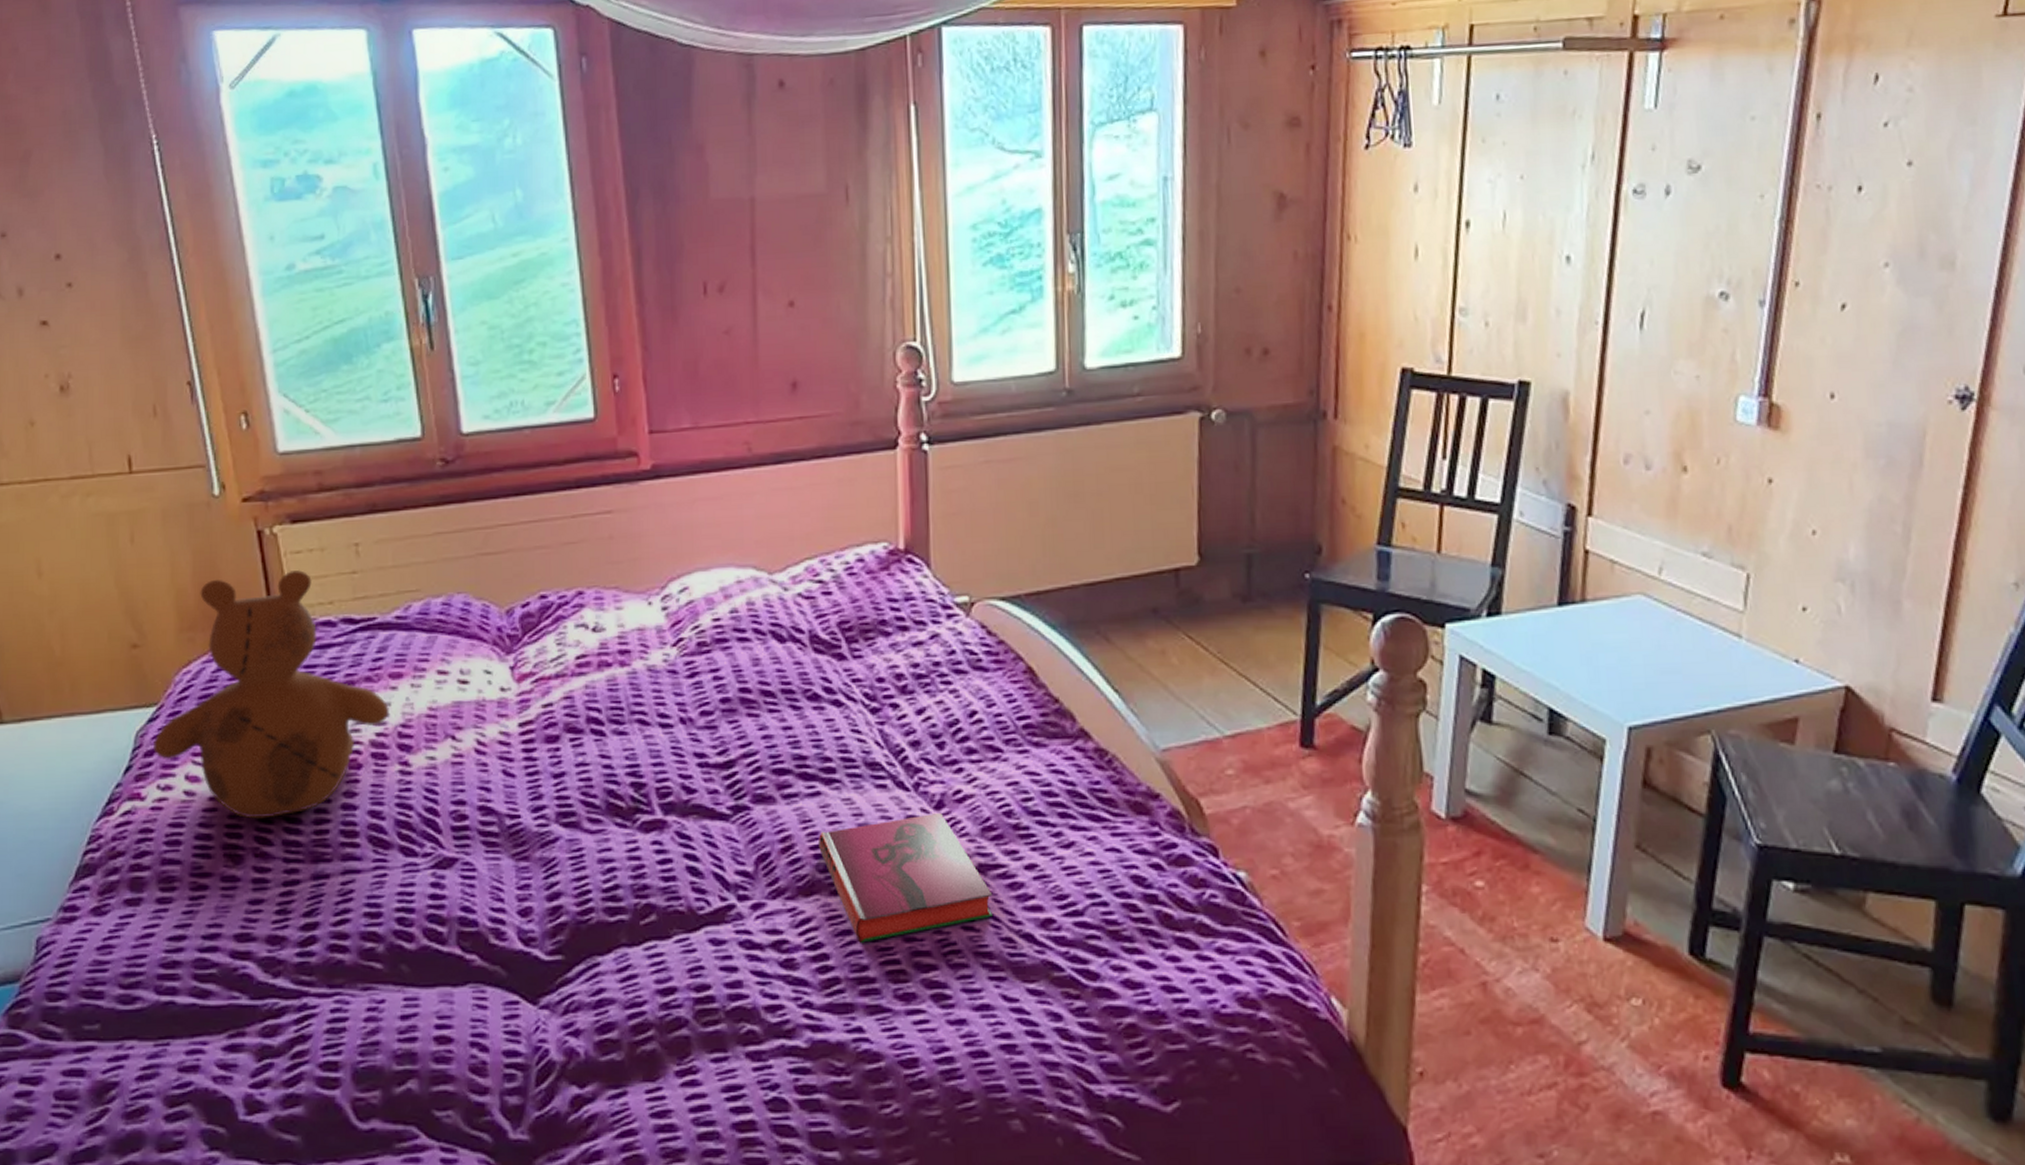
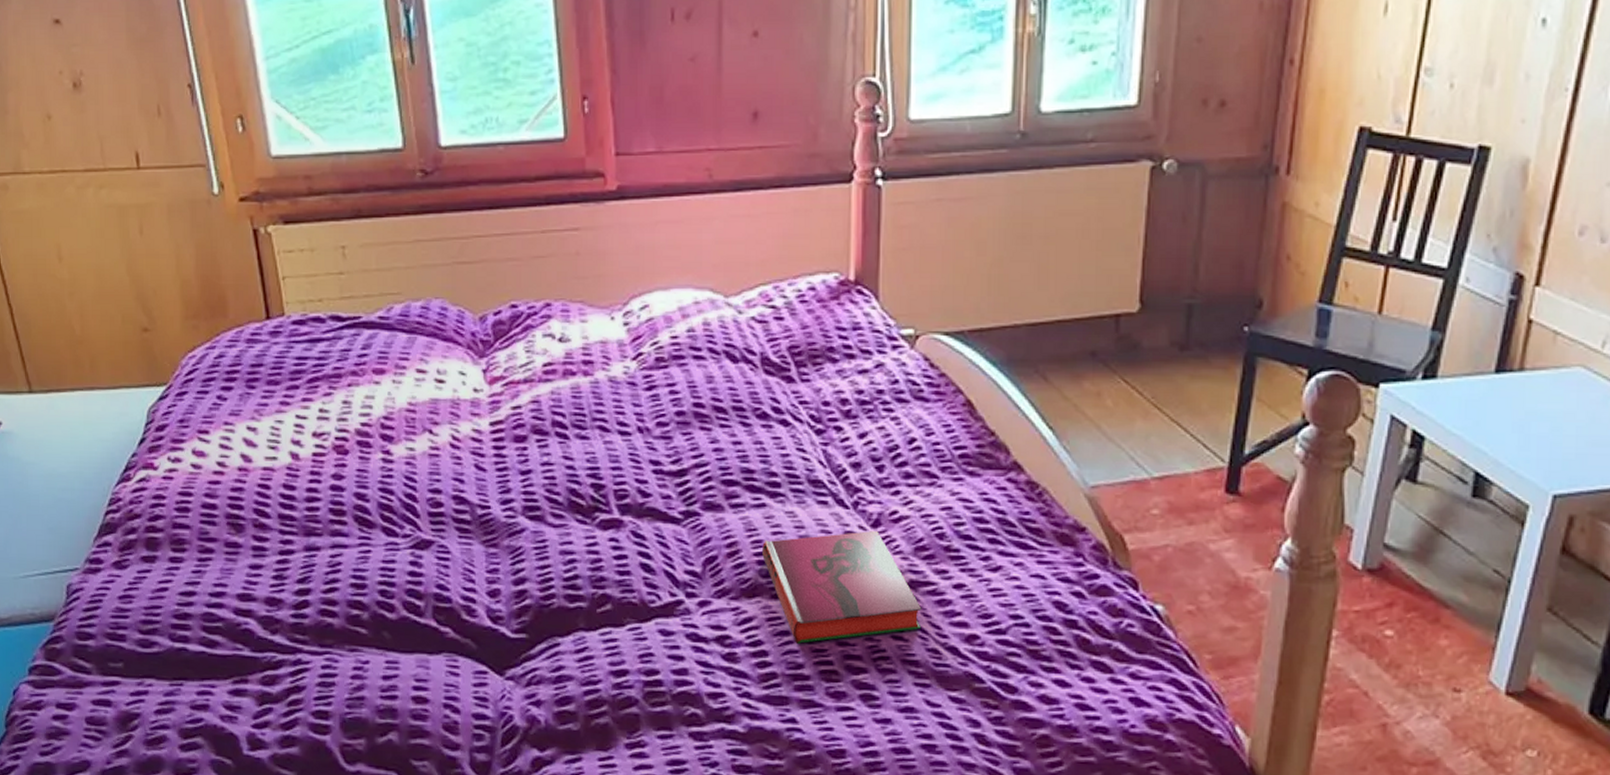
teddy bear: present [154,569,389,819] -> none [164,267,373,493]

